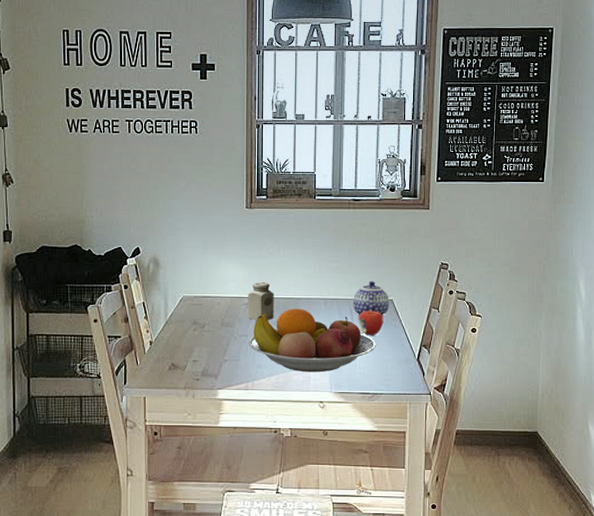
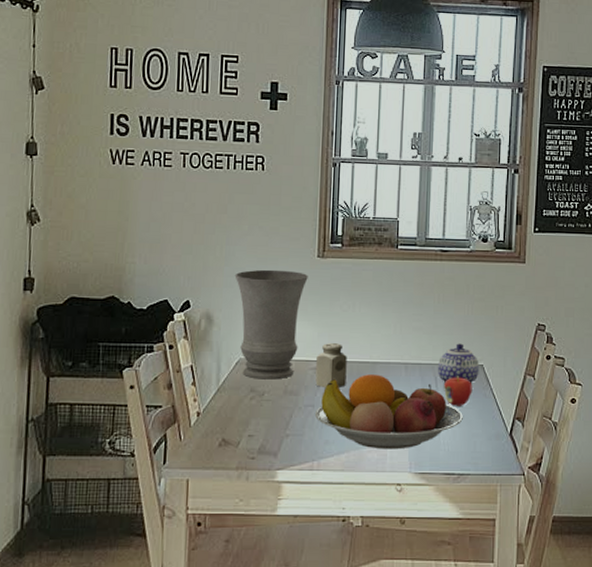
vase: none [176,219,238,314] -> present [234,269,308,380]

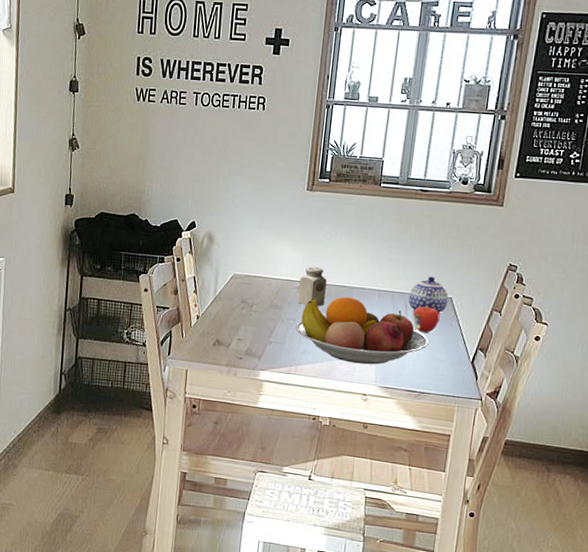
vase: present [234,269,308,380] -> none [234,198,297,295]

